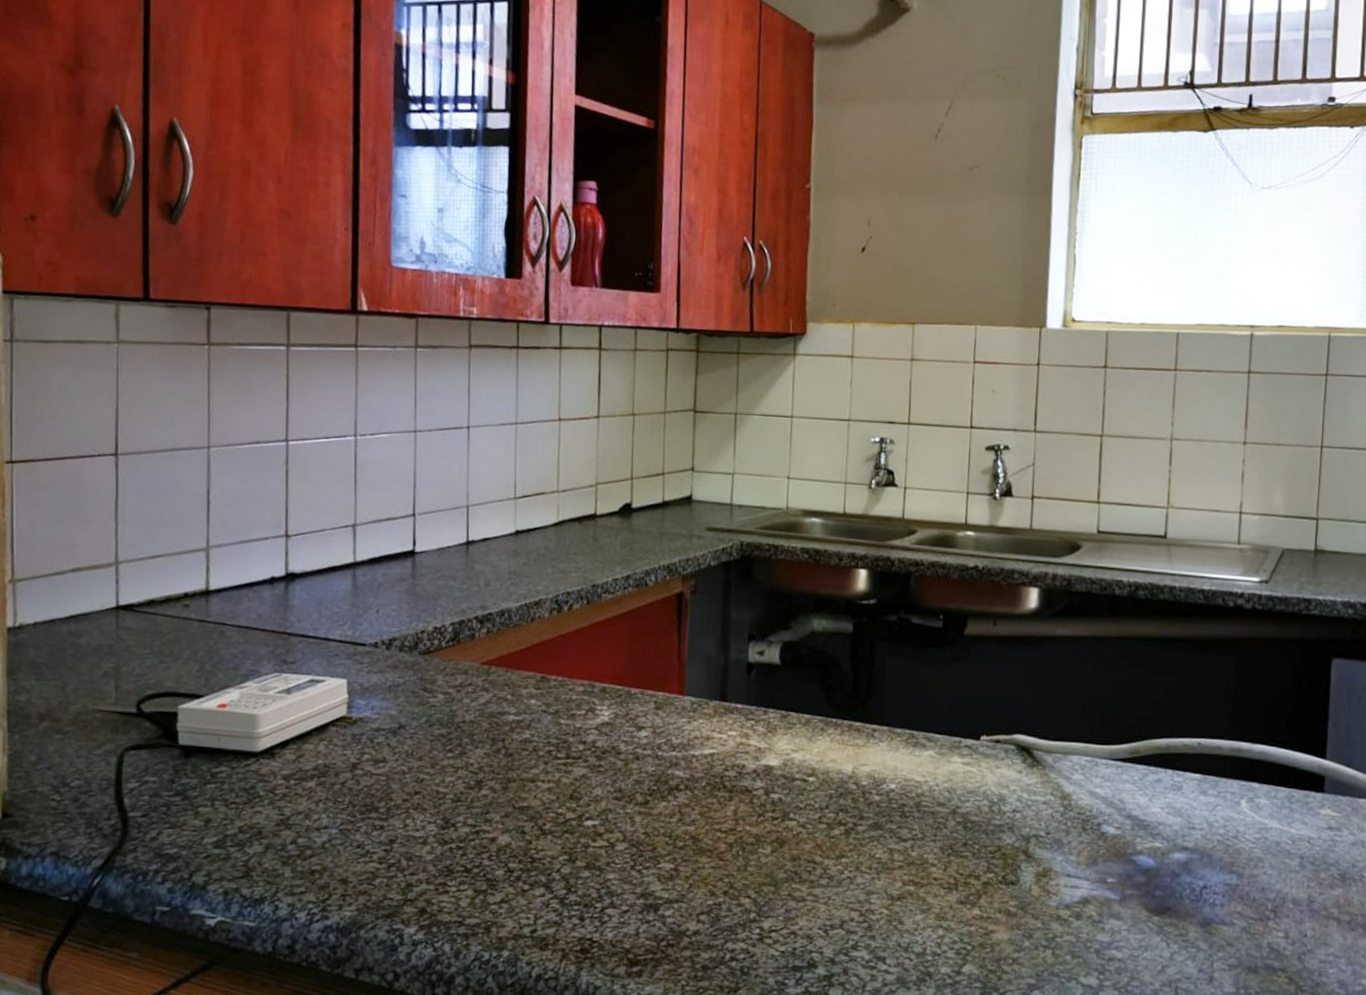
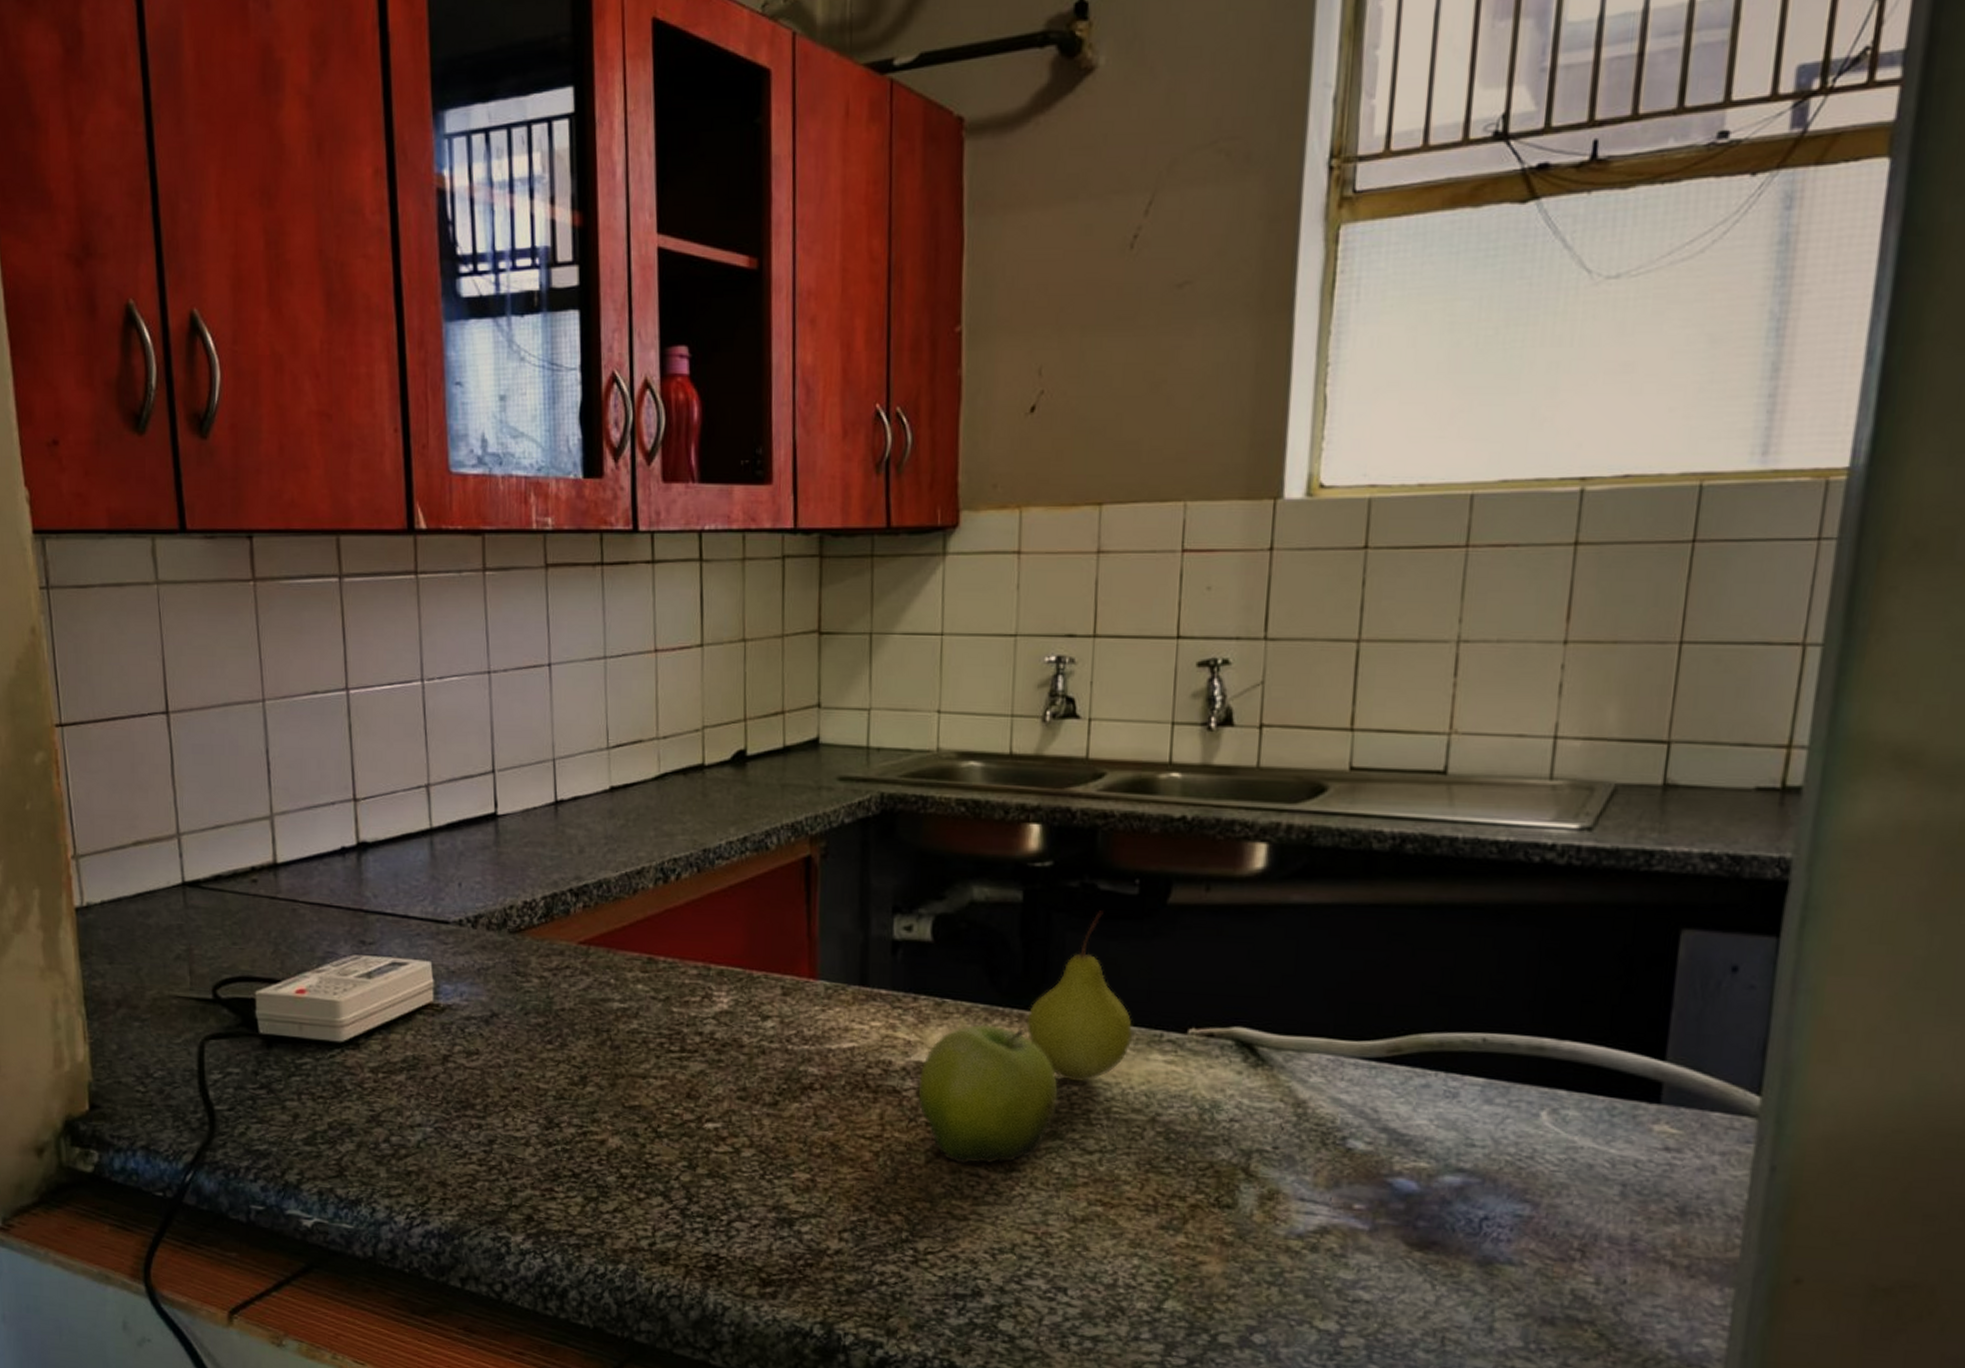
fruit: none [766,733,880,852] -> present [918,1024,1059,1164]
fruit: none [854,640,938,782] -> present [1026,910,1133,1083]

